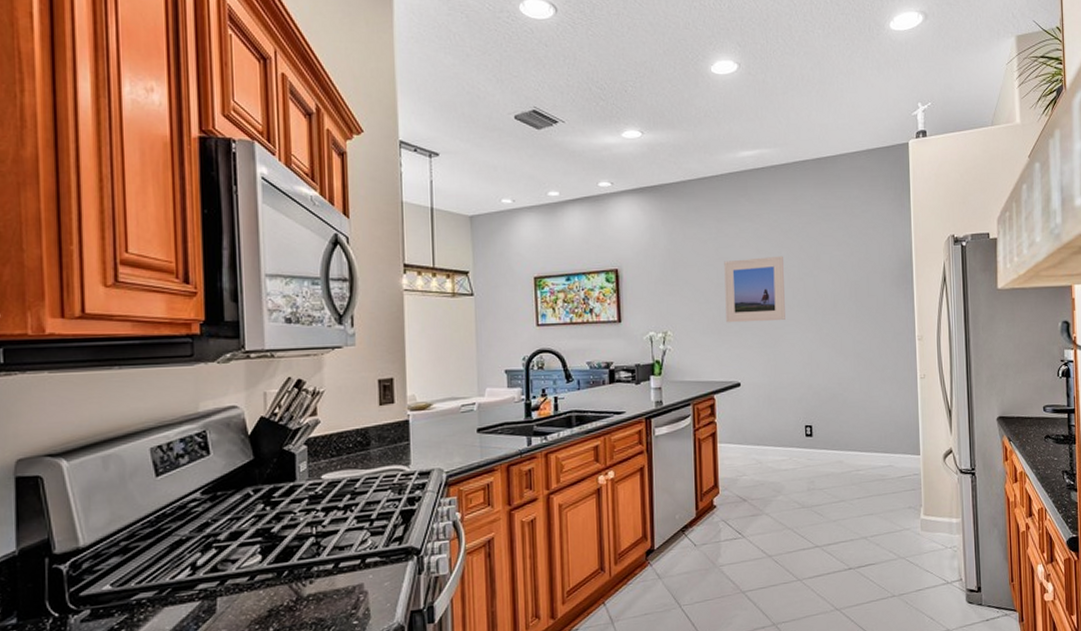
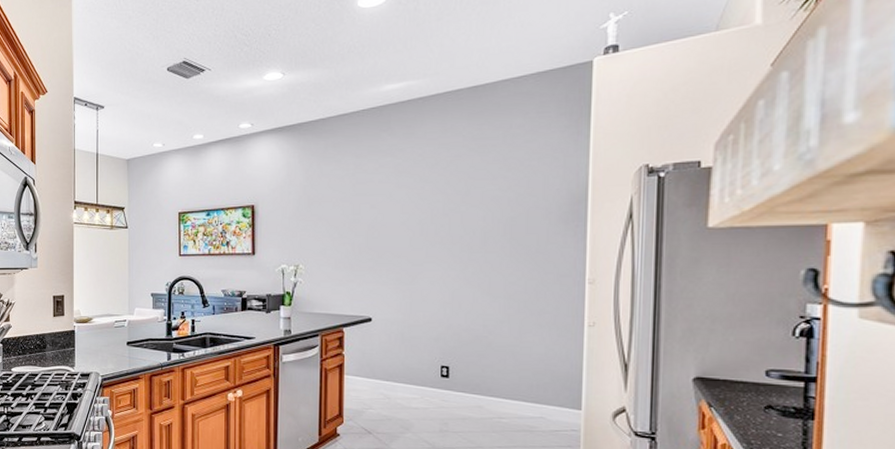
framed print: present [724,255,785,323] -> none [360,191,427,258]

